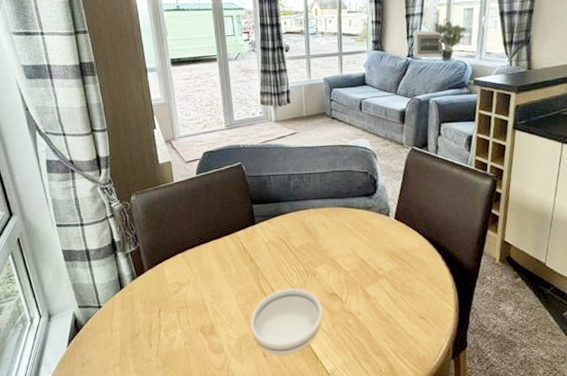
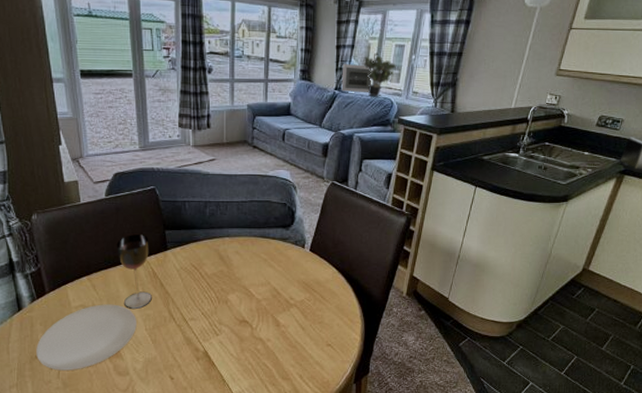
plate: none [137,280,229,350] -> present [36,304,137,372]
wineglass: none [208,210,243,284] -> present [116,235,152,309]
bowl: present [250,288,323,357] -> none [158,314,233,379]

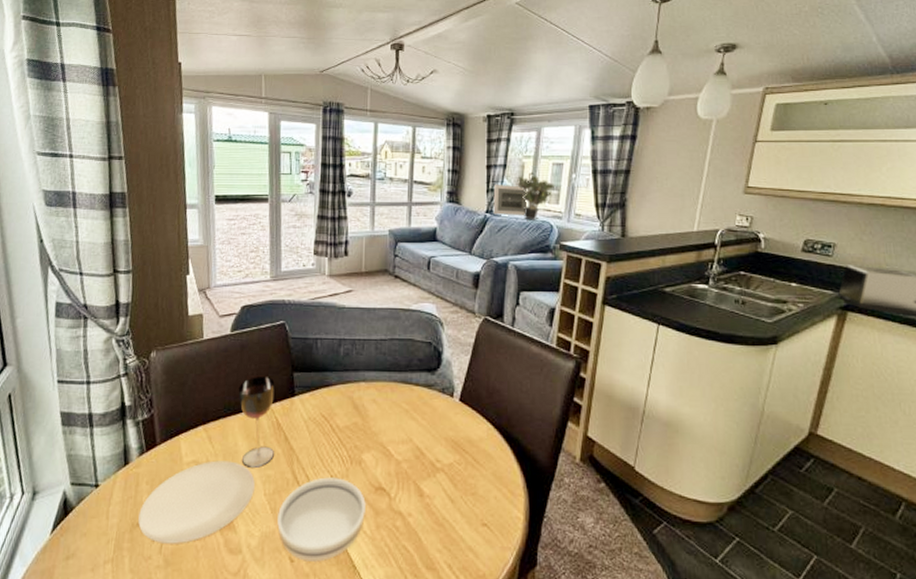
bowl: none [158,314,233,379] -> present [277,477,367,563]

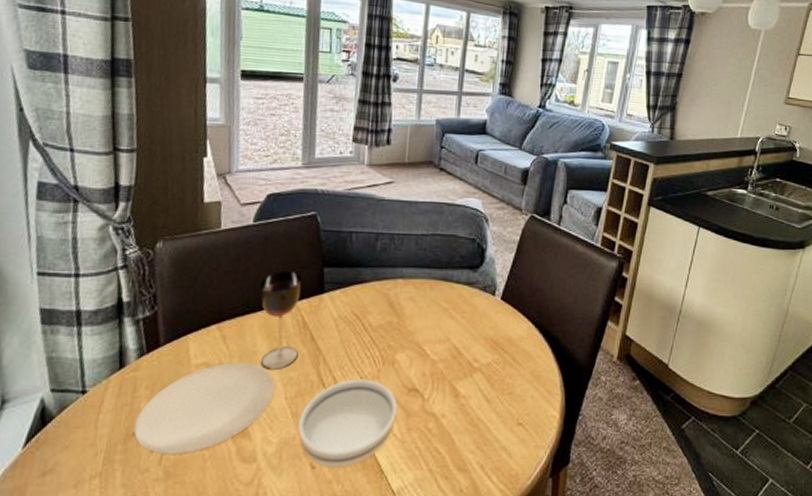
picture frame: present [493,185,530,216] -> none [546,79,585,113]
potted plant: present [517,176,554,220] -> none [572,72,608,118]

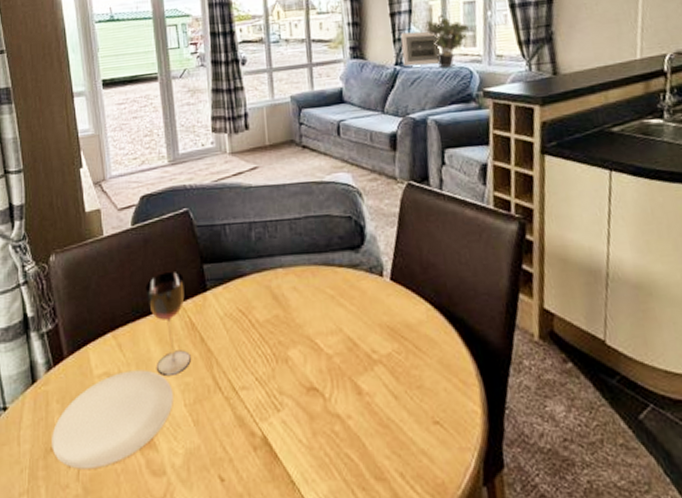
bowl: present [298,379,398,469] -> none [201,379,299,481]
picture frame: none [546,79,585,113] -> present [400,31,443,67]
potted plant: none [572,72,608,118] -> present [425,18,469,68]

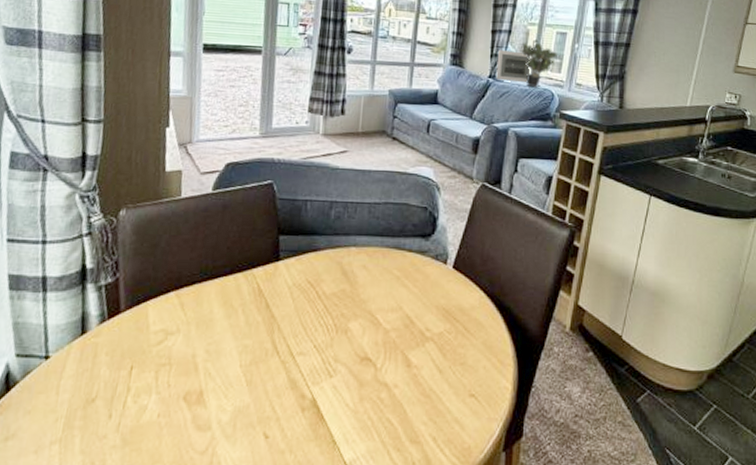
plate: present [52,370,173,471] -> none [93,329,230,423]
wineglass: present [145,272,191,375] -> none [217,239,258,337]

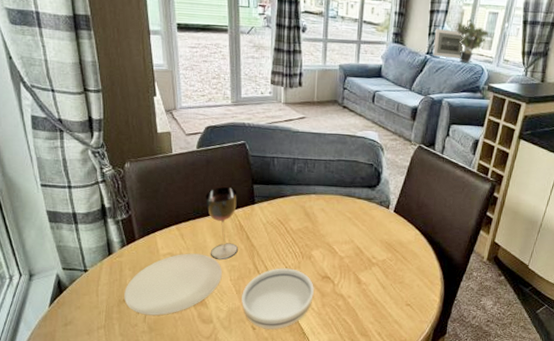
plate: none [93,329,230,423] -> present [124,253,222,316]
wineglass: none [217,239,258,337] -> present [205,187,238,259]
bowl: none [252,347,351,439] -> present [241,268,315,331]

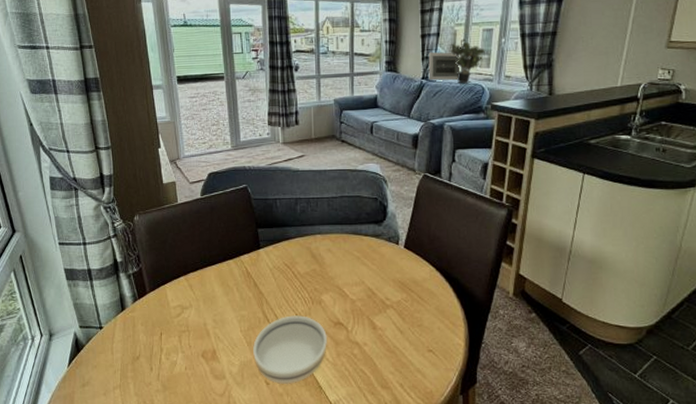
plate: present [124,253,222,316] -> none [138,304,232,374]
wineglass: present [205,187,238,259] -> none [211,233,246,309]

